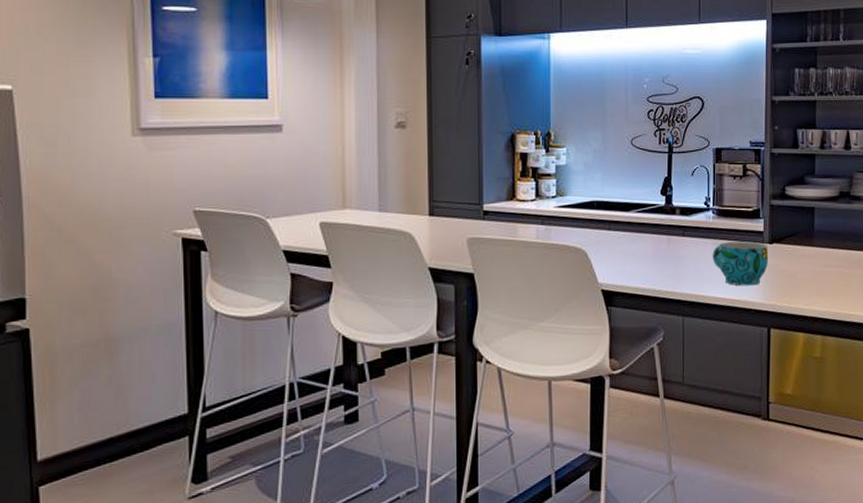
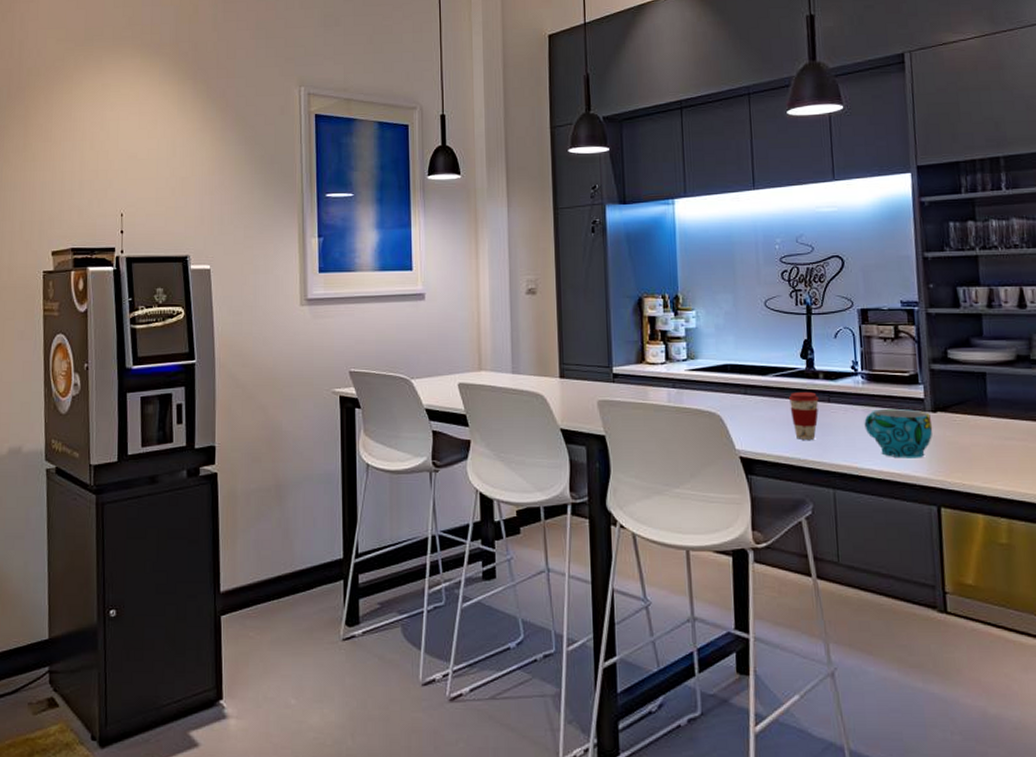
coffee cup: none [648,227,675,272] -> present [788,392,819,440]

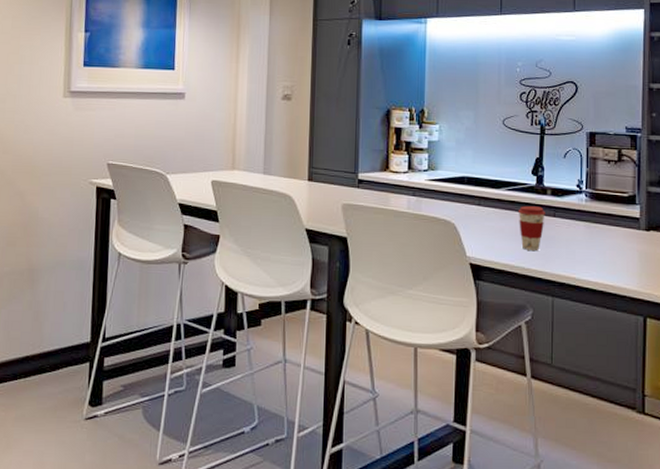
cup: present [864,409,933,458] -> none [585,226,645,272]

